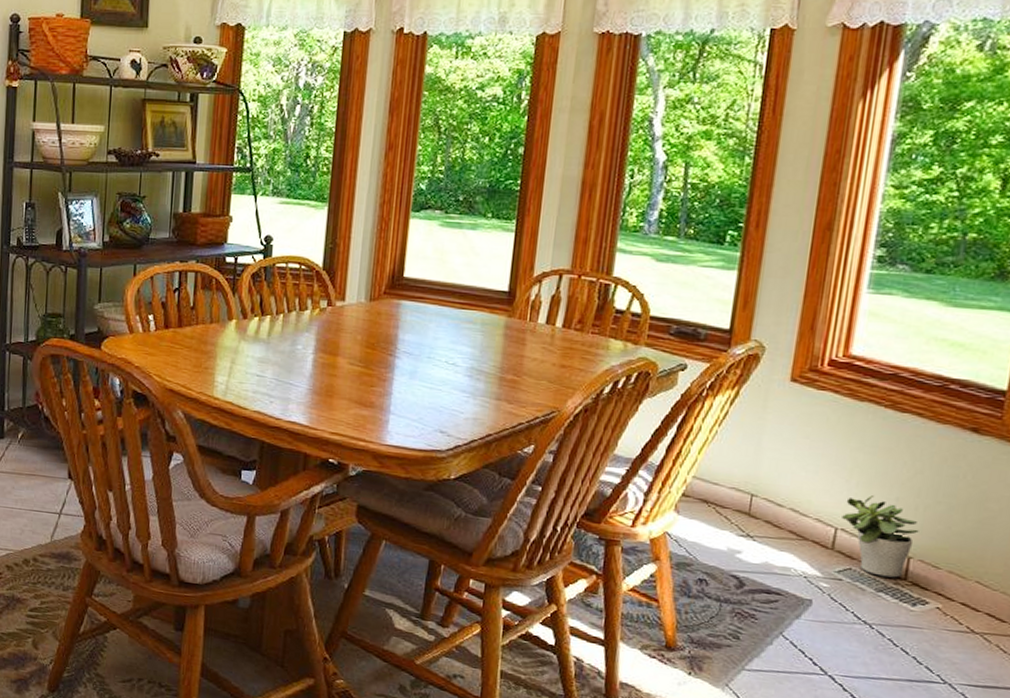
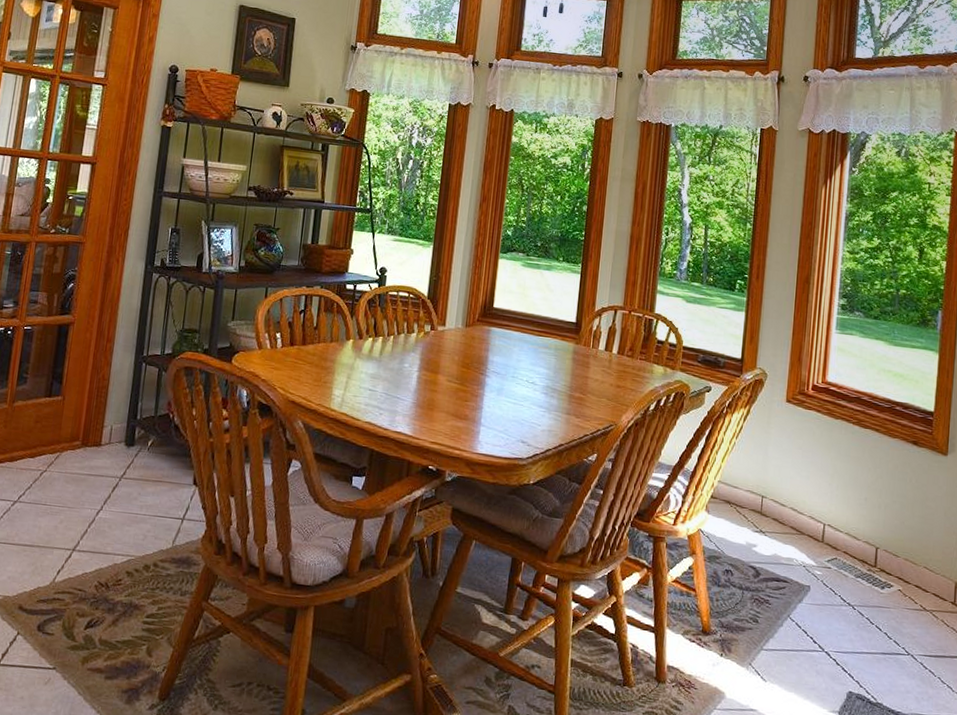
potted plant: present [842,495,919,578] -> none [828,496,882,566]

